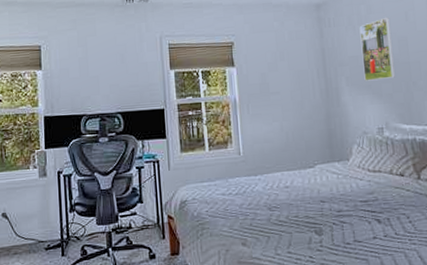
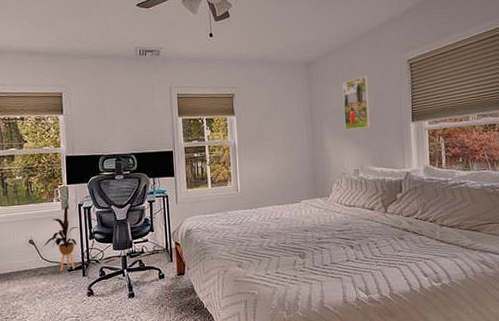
house plant: none [18,174,57,251] -> present [43,207,79,272]

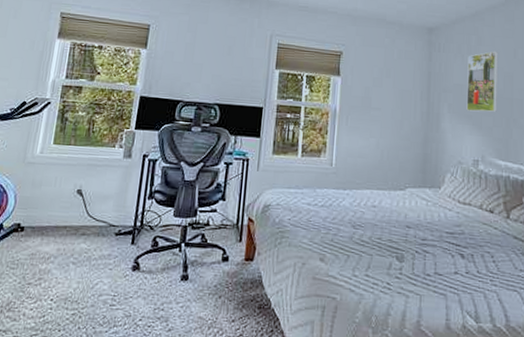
house plant: present [43,207,79,272] -> none [92,156,138,235]

